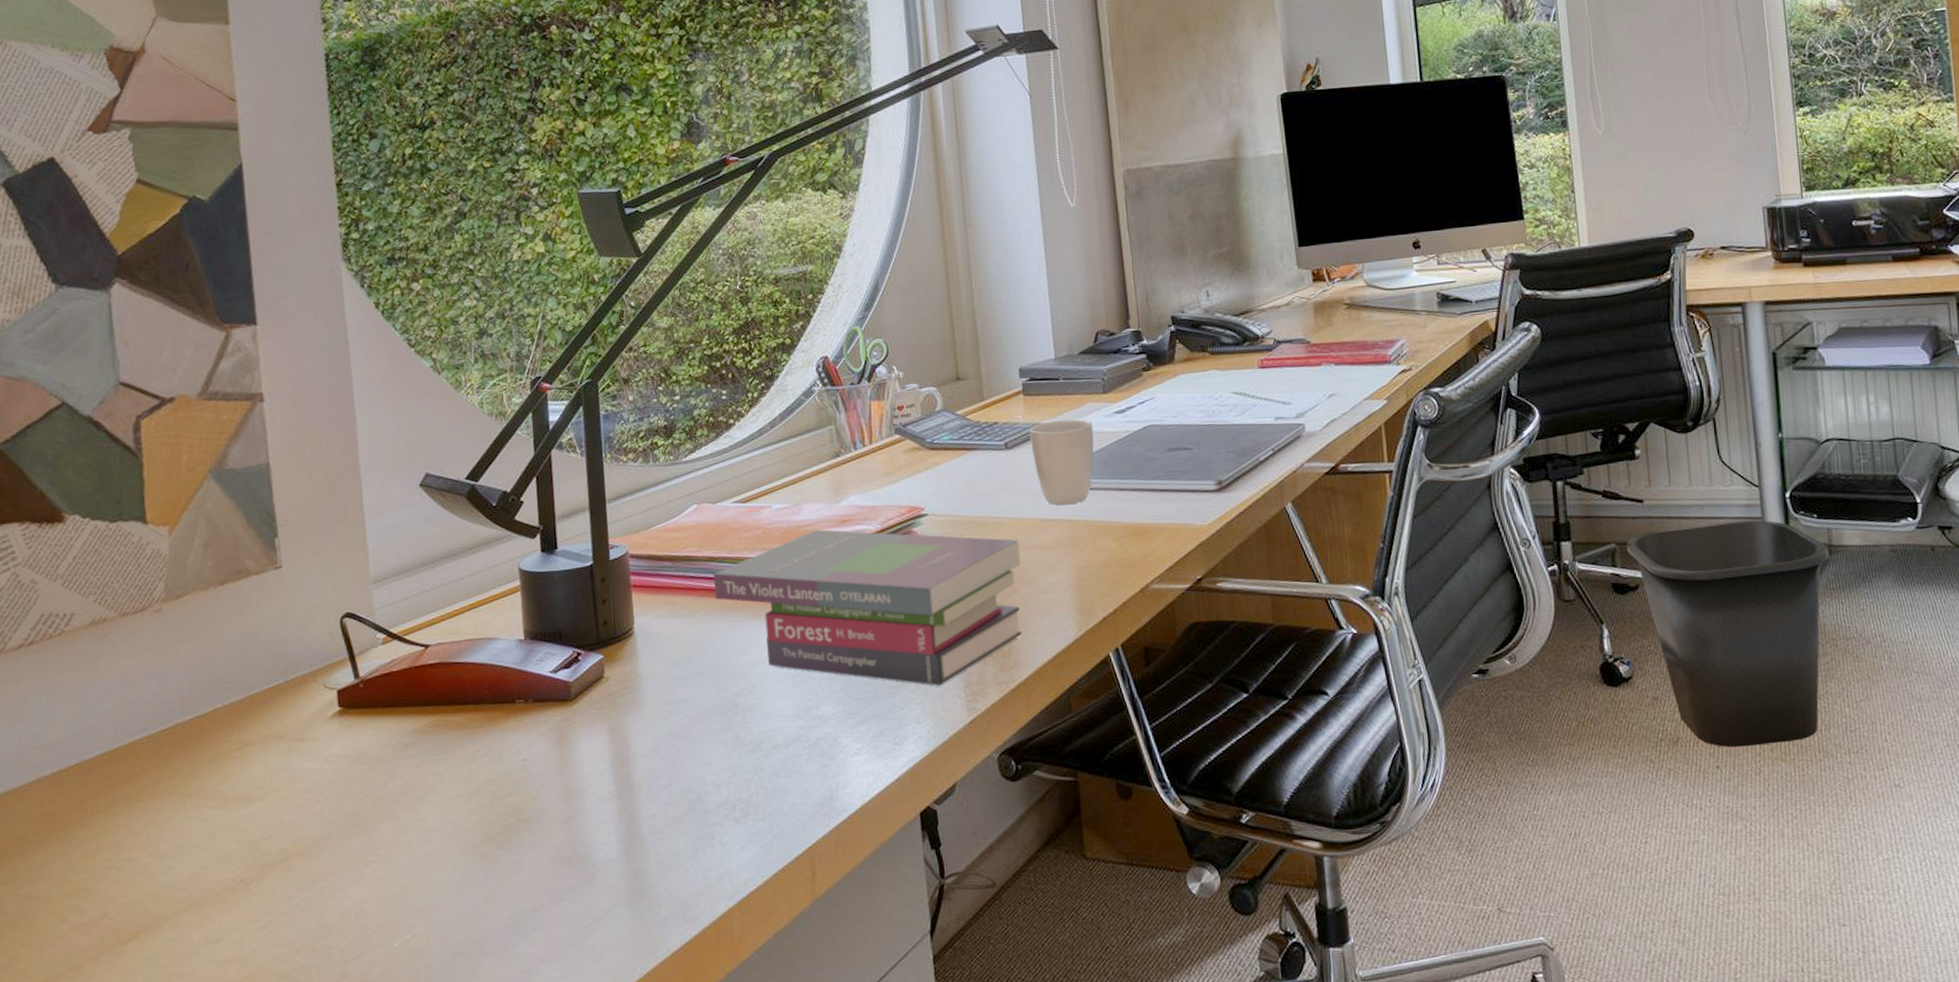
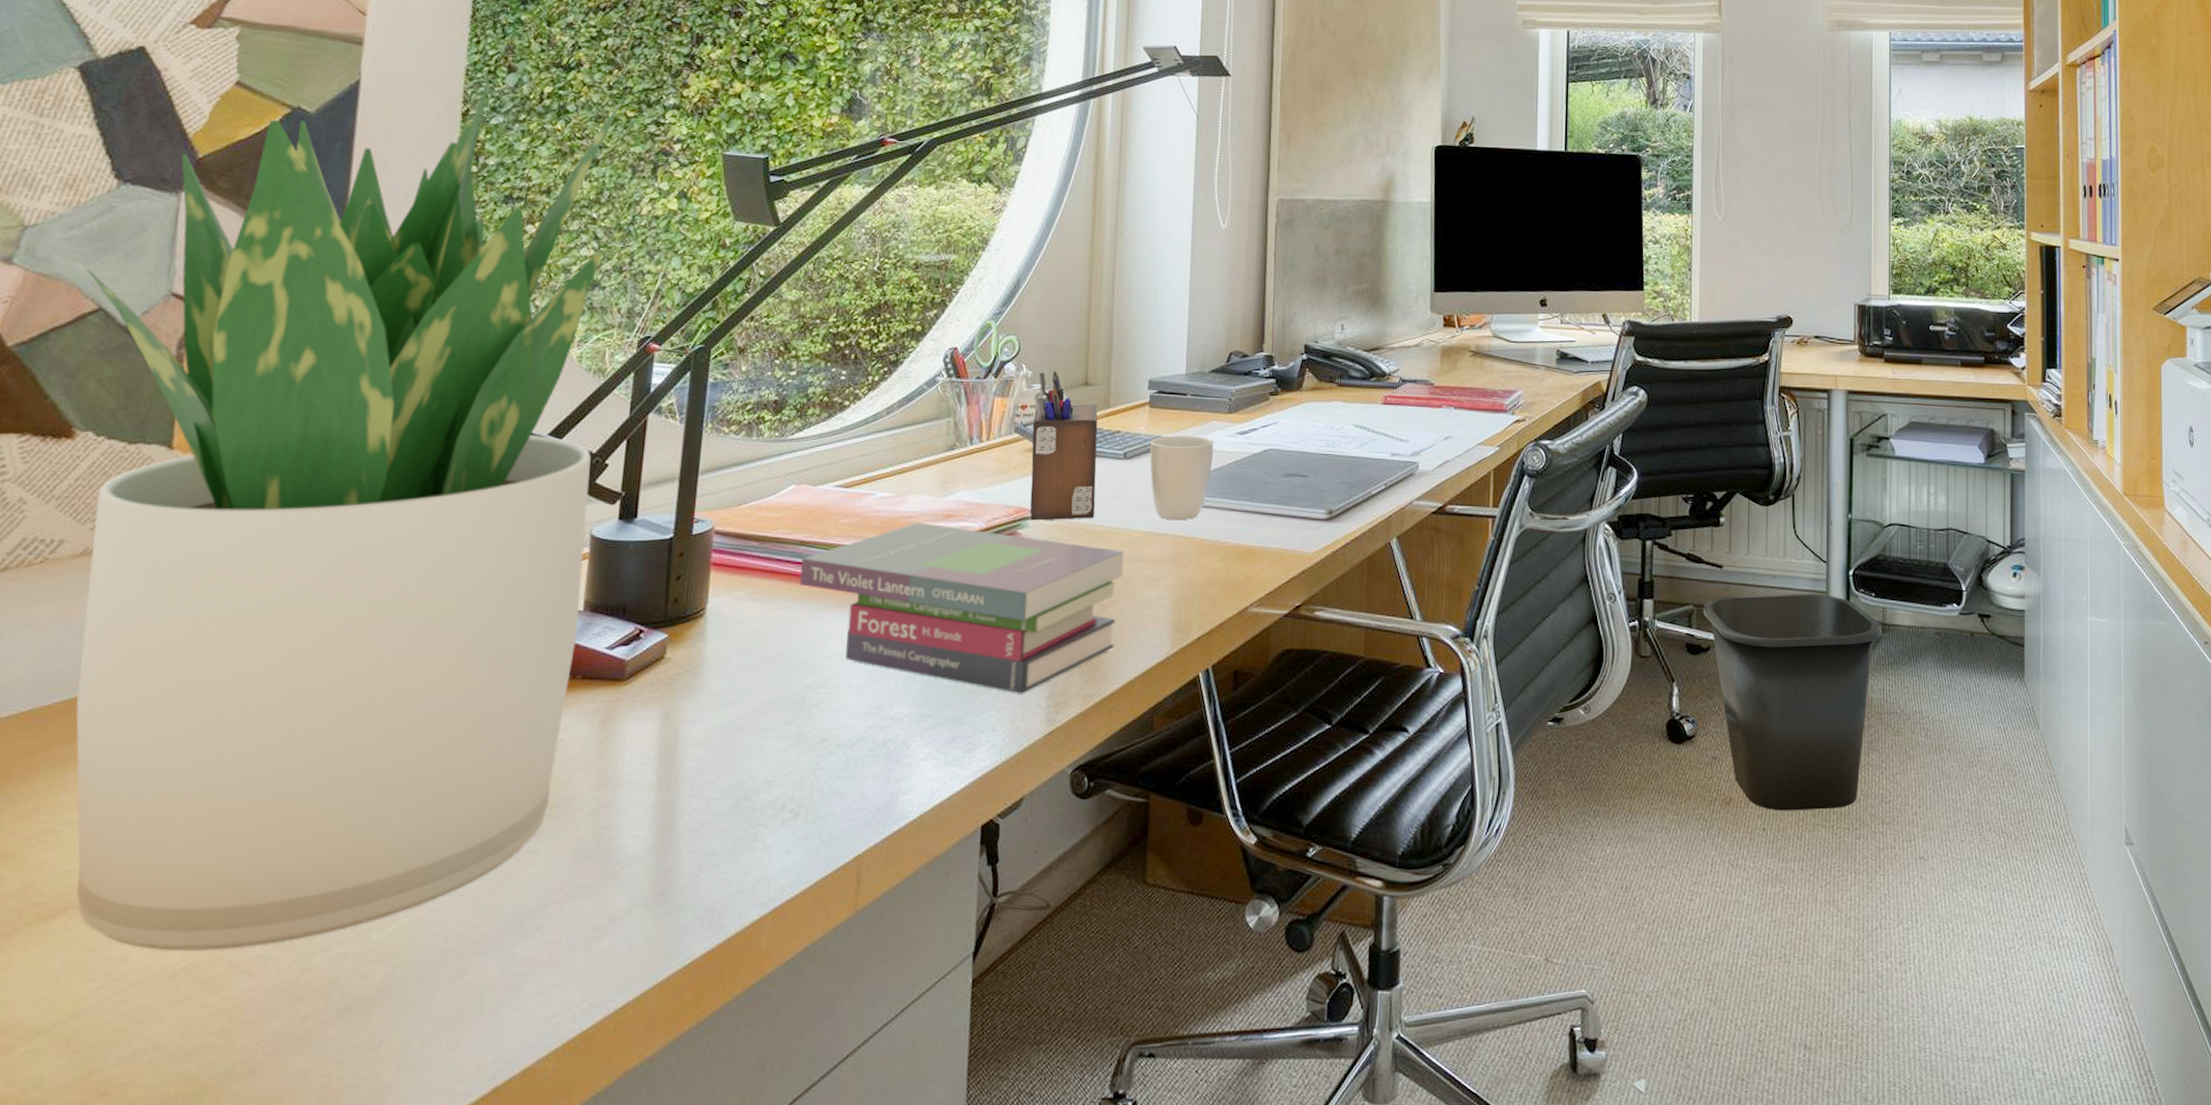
planter: none [46,147,524,965] -> present [76,79,626,951]
desk organizer: none [907,370,985,518] -> present [1030,371,1098,521]

